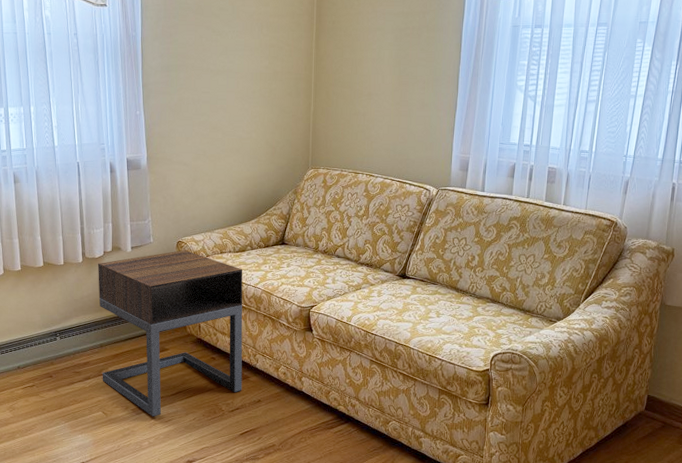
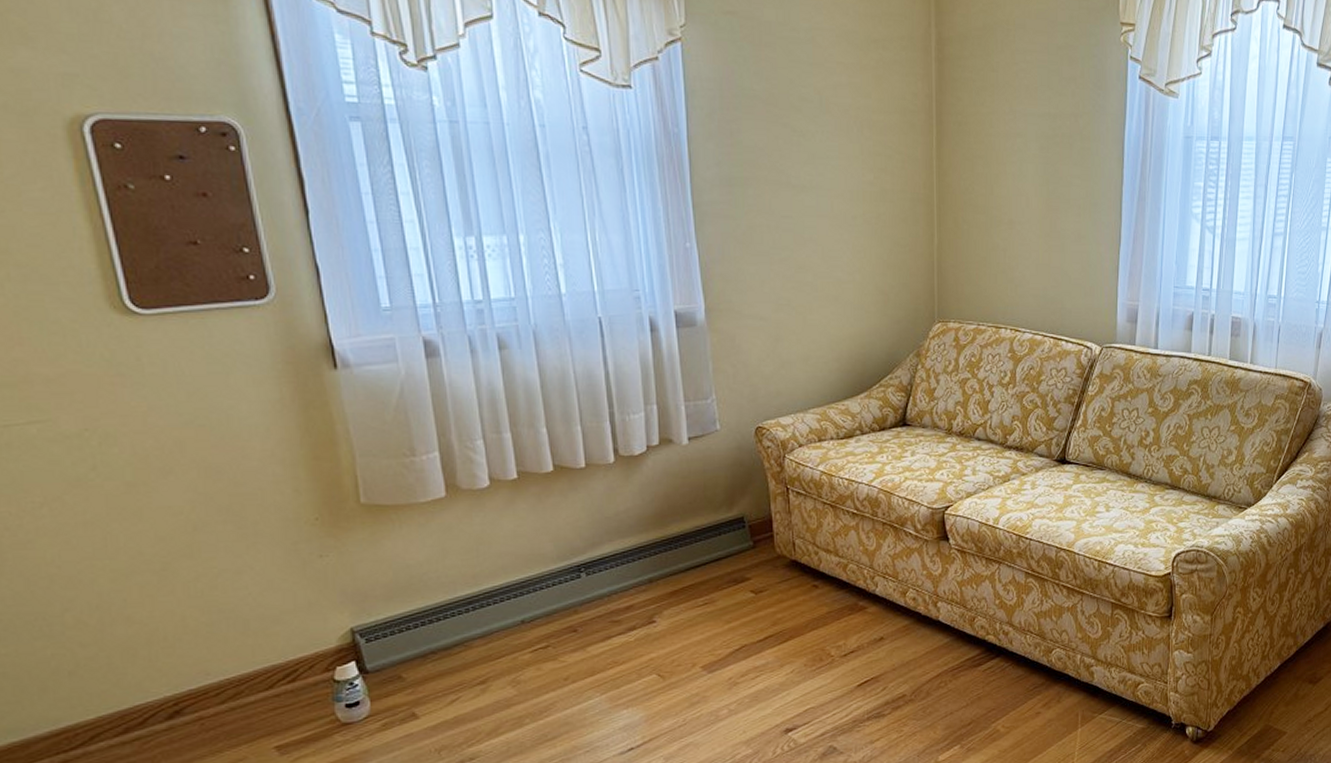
nightstand: present [97,249,243,417] -> none [638,438,858,674]

